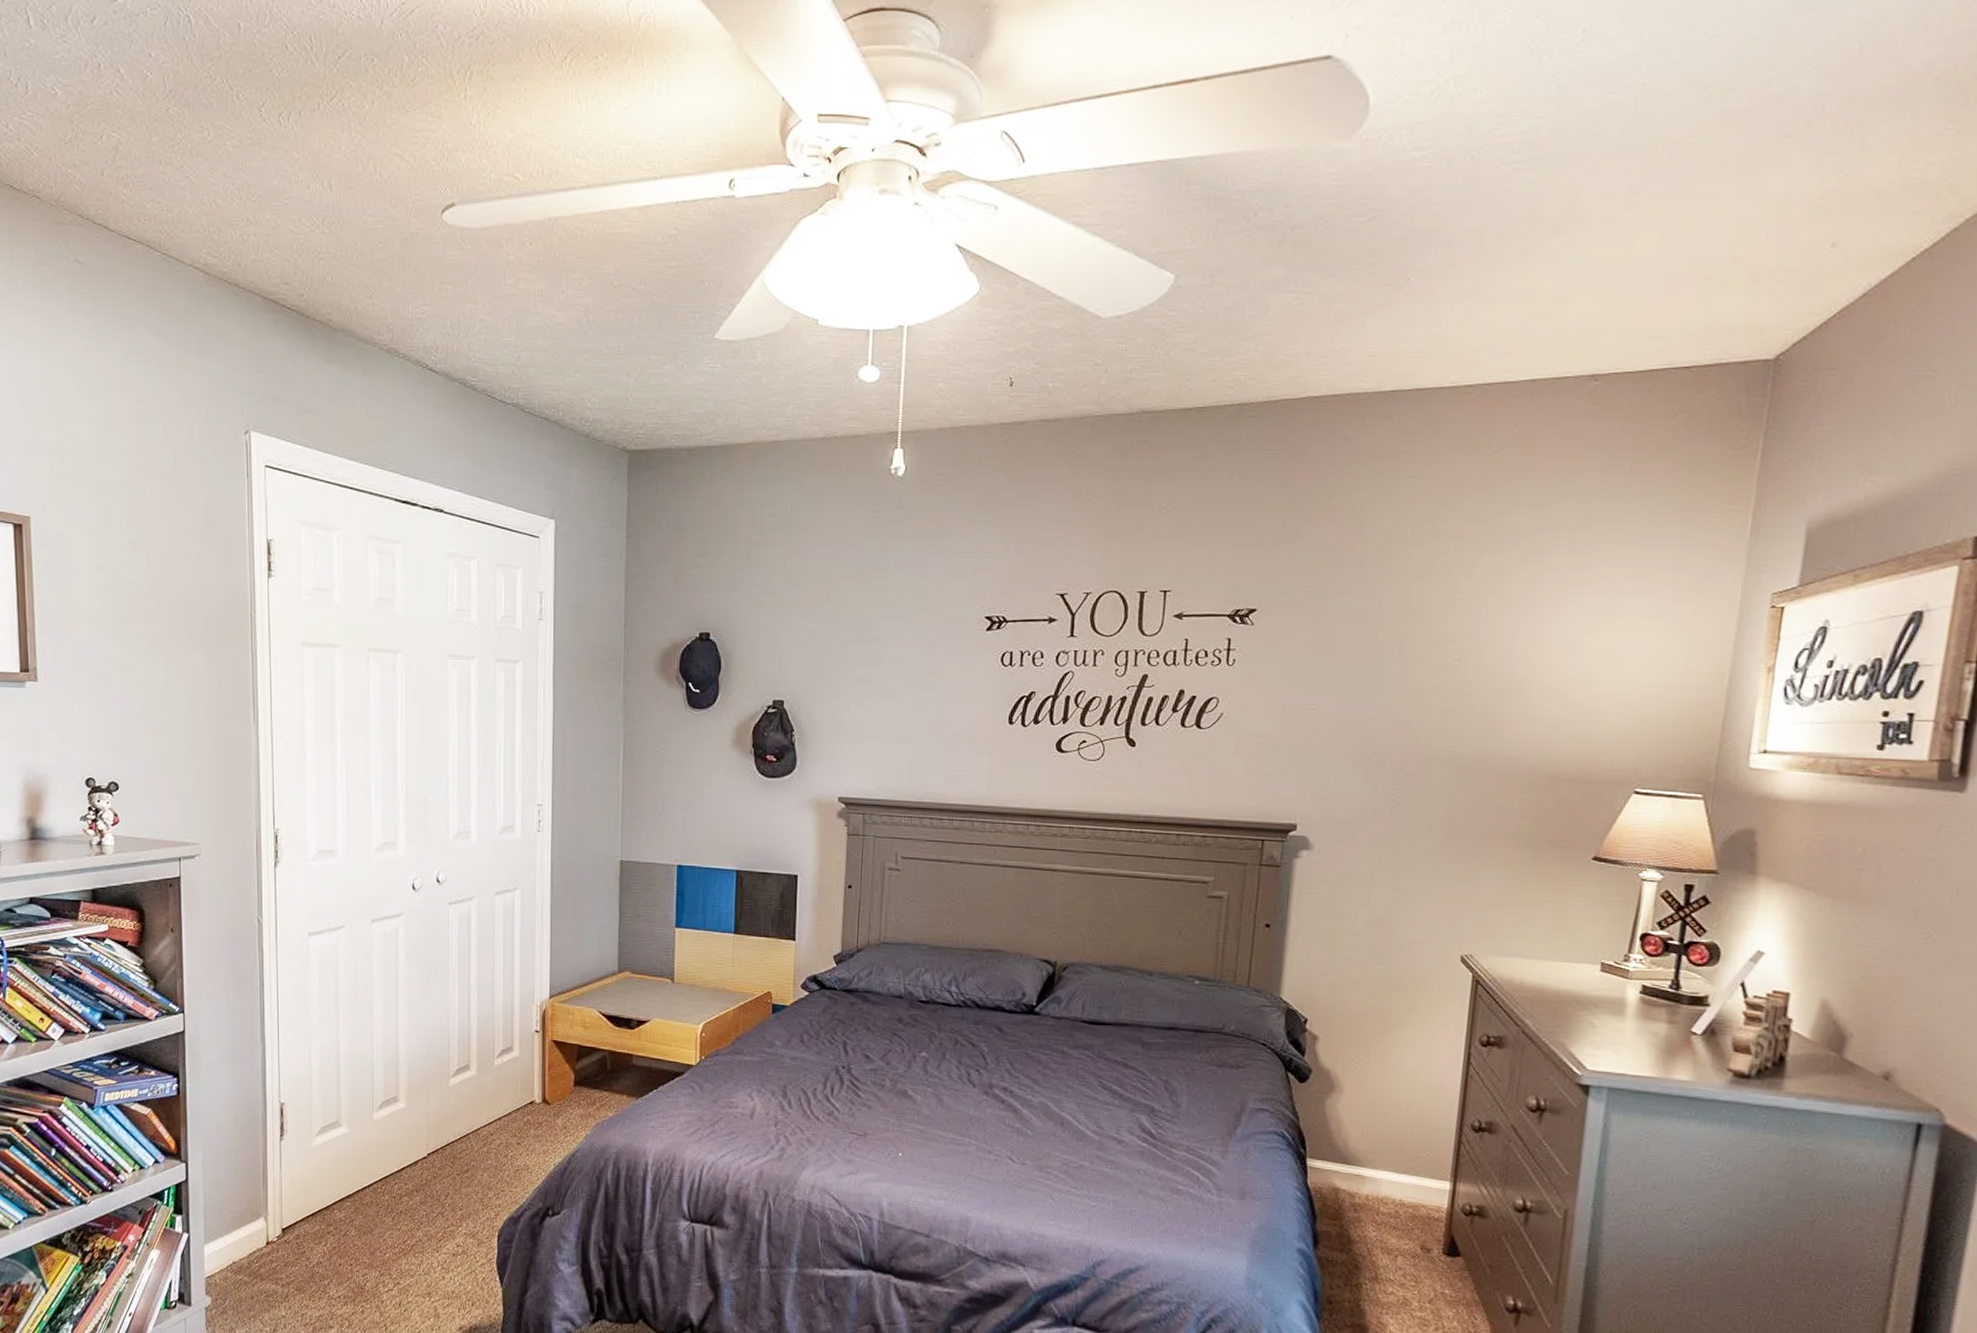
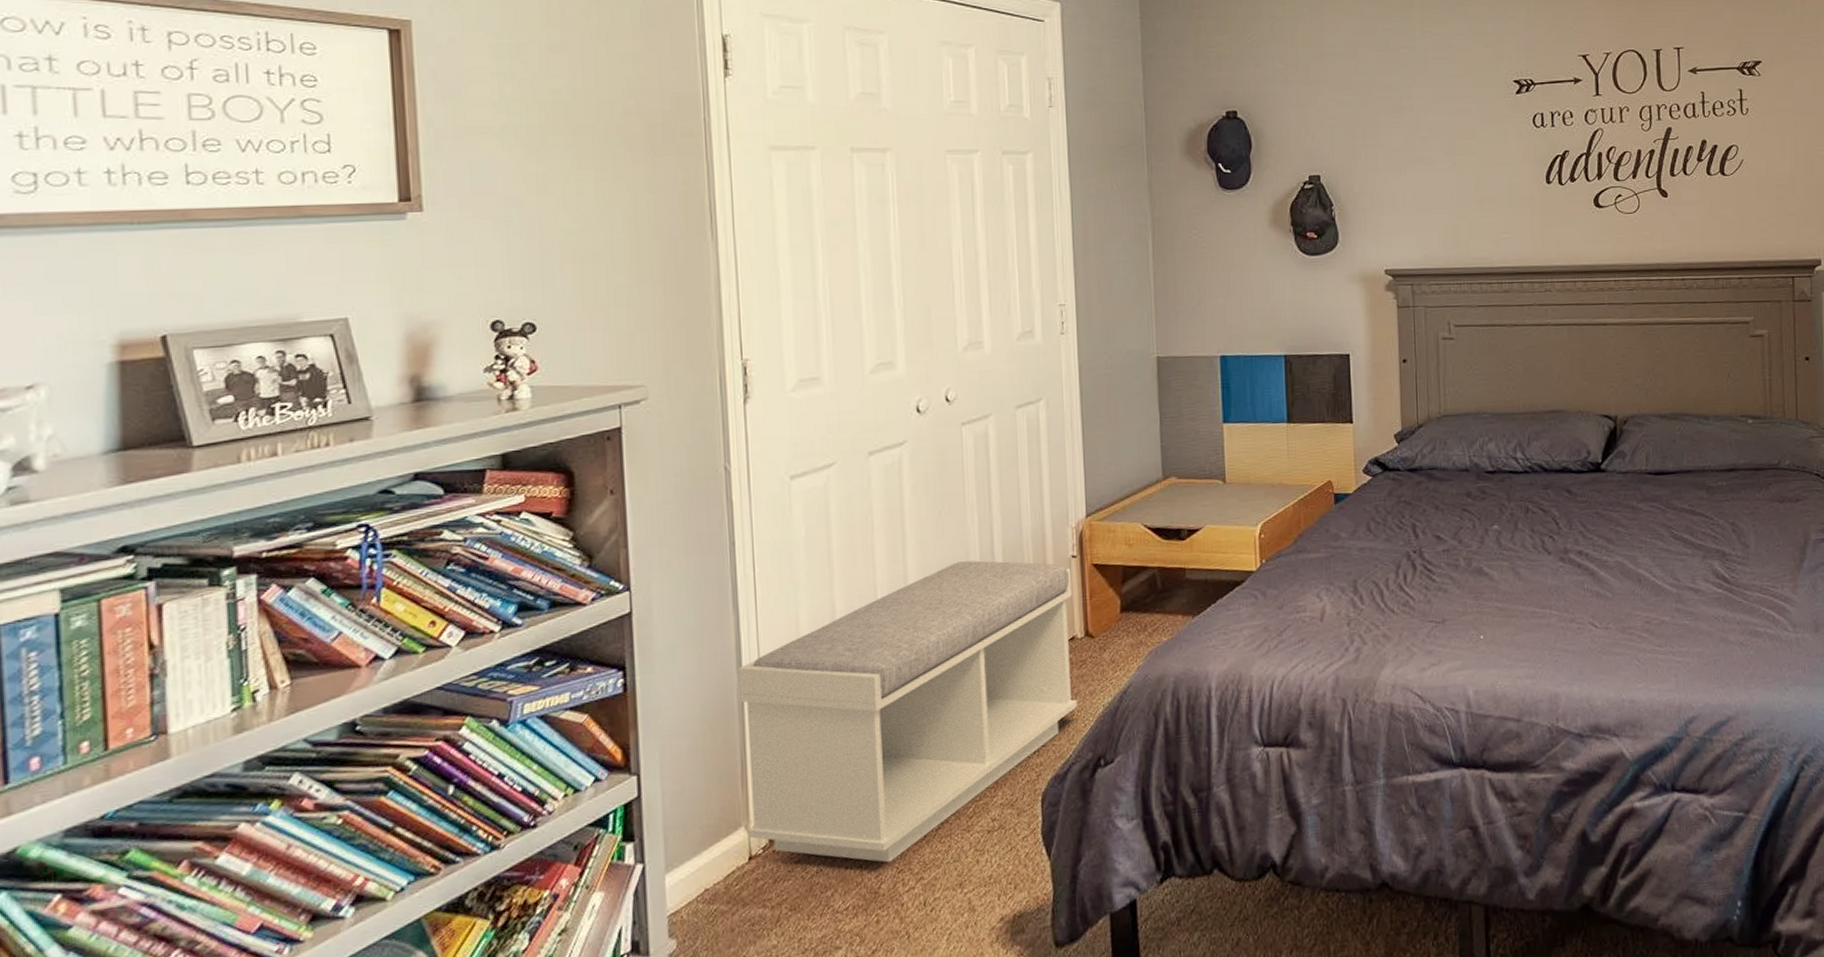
bench: none [263,1023,534,1266] -> present [738,560,1078,863]

